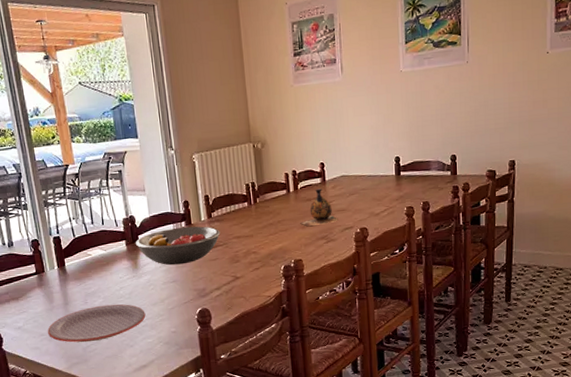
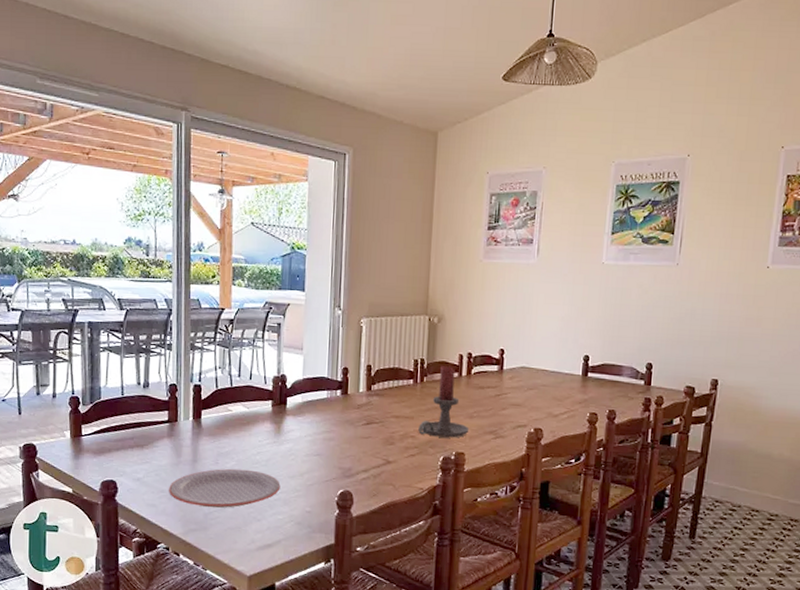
fruit bowl: present [136,226,220,266] -> none [283,395,378,438]
candle holder: none [258,185,304,250] -> present [418,366,470,438]
vase: present [301,188,338,226] -> none [469,377,512,418]

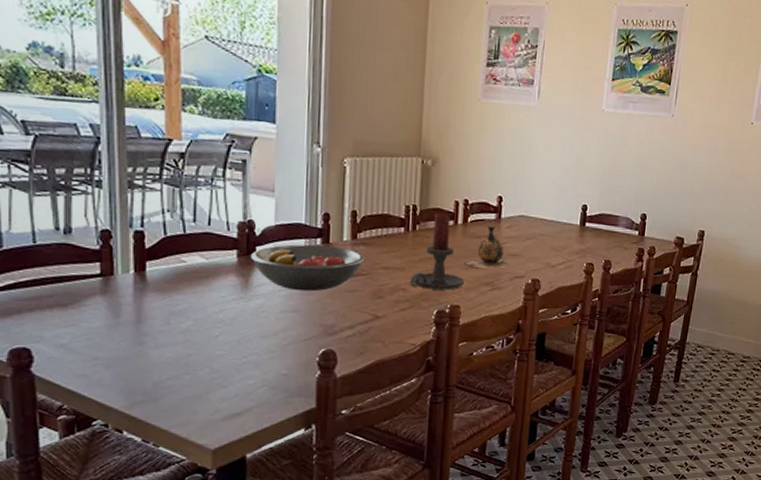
plate: present [168,468,281,509] -> none [104,329,250,376]
fruit bowl: none [283,395,378,438] -> present [251,244,365,292]
vase: none [469,377,512,418] -> present [465,225,509,268]

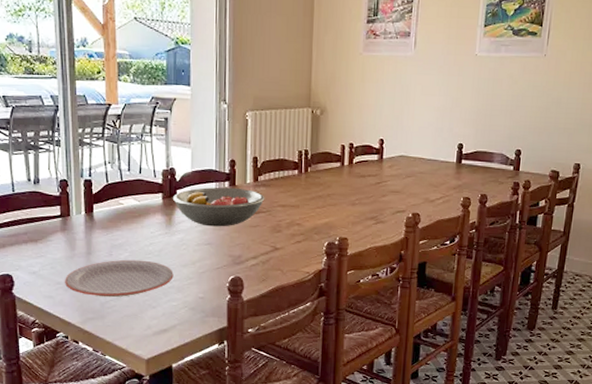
plate: none [104,329,250,376] -> present [64,259,174,298]
candle holder: present [410,213,465,290] -> none [304,156,352,225]
vase: present [465,225,509,268] -> none [352,166,391,204]

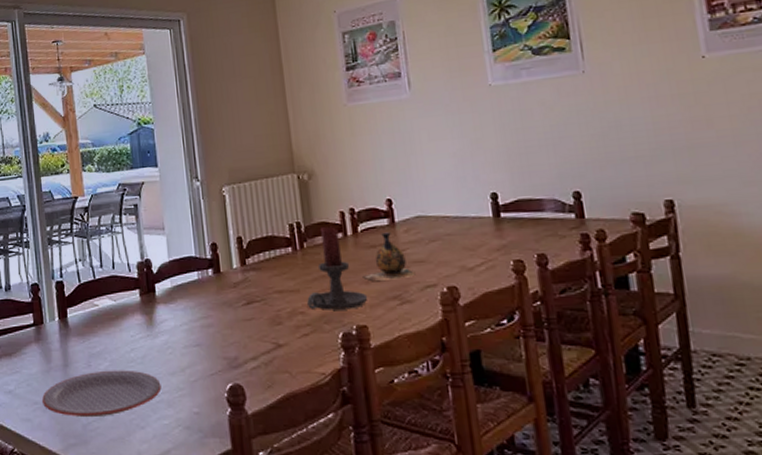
fruit bowl: present [173,187,265,227] -> none [152,275,257,324]
candle holder: none [304,156,352,225] -> present [307,227,368,310]
vase: none [352,166,391,204] -> present [364,232,416,281]

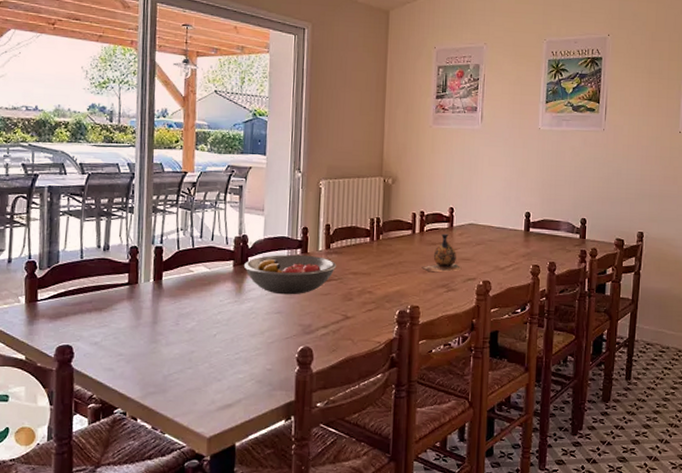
plate: present [41,370,162,418] -> none [126,329,241,370]
fruit bowl: none [152,275,257,324] -> present [244,254,337,295]
candle holder: present [307,227,368,310] -> none [375,224,423,292]

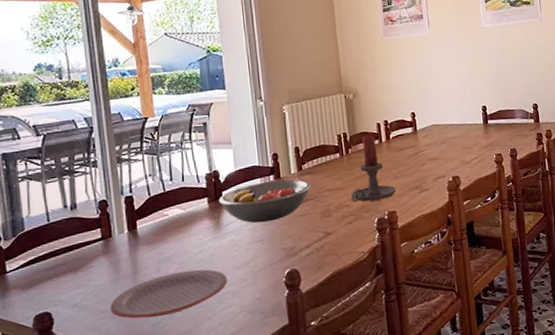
plate: none [126,329,241,370] -> present [109,269,228,319]
candle holder: none [375,224,423,292] -> present [351,135,397,202]
vase: present [423,234,462,272] -> none [394,138,431,176]

